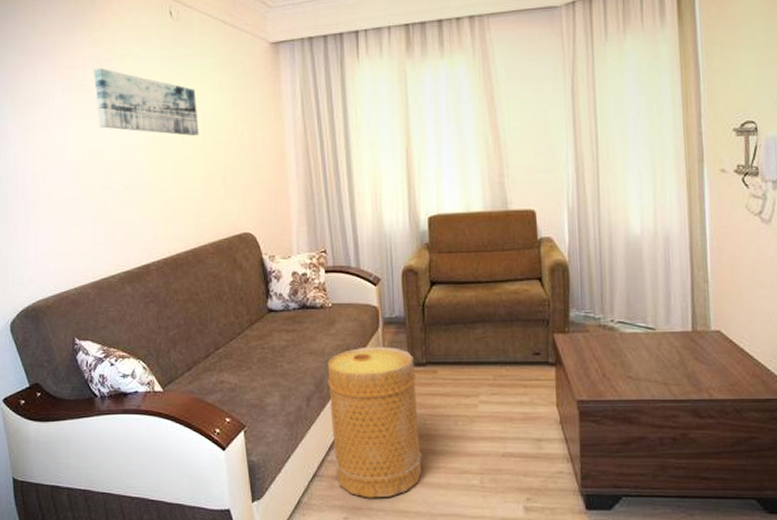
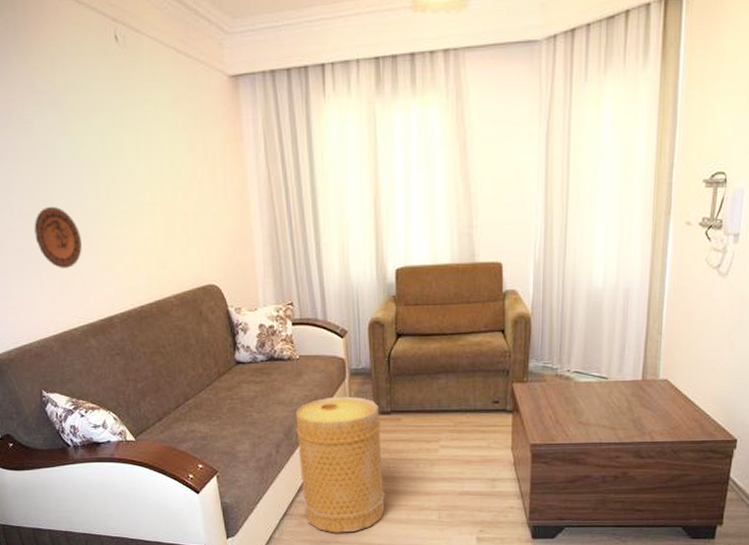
decorative plate: none [82,160,125,218] -> present [34,206,82,268]
wall art: present [94,68,199,136] -> none [34,102,156,180]

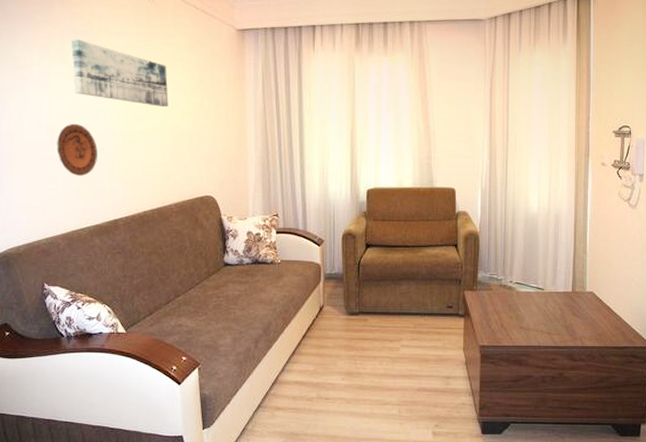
wall art: none [34,102,156,180] -> present [71,39,169,107]
basket: present [295,396,386,533] -> none [274,298,352,426]

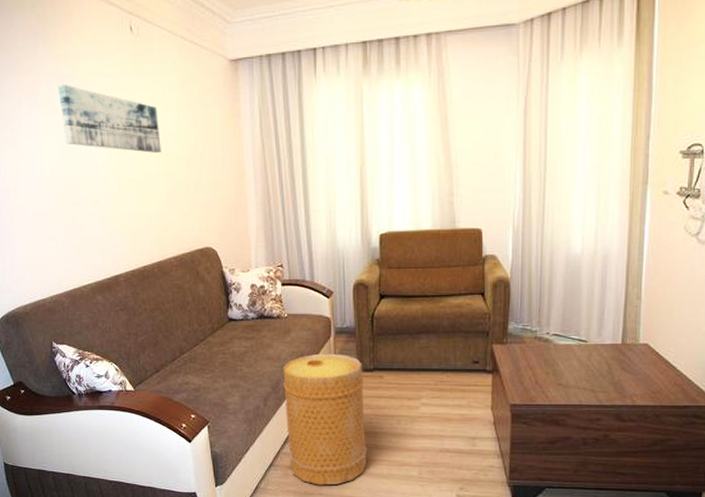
decorative plate: present [57,123,97,176] -> none [52,176,93,231]
basket: none [274,298,352,426] -> present [283,353,368,485]

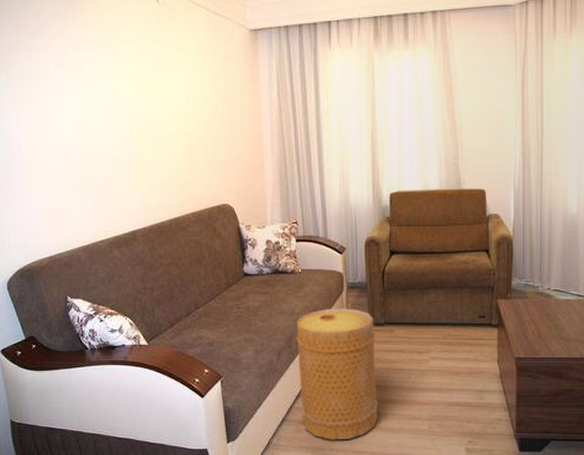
wall art: present [58,84,161,153] -> none [85,48,182,114]

